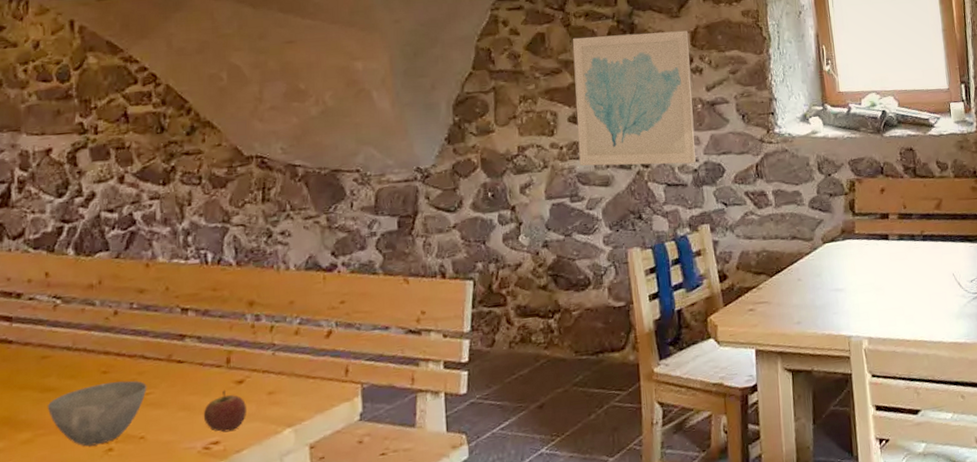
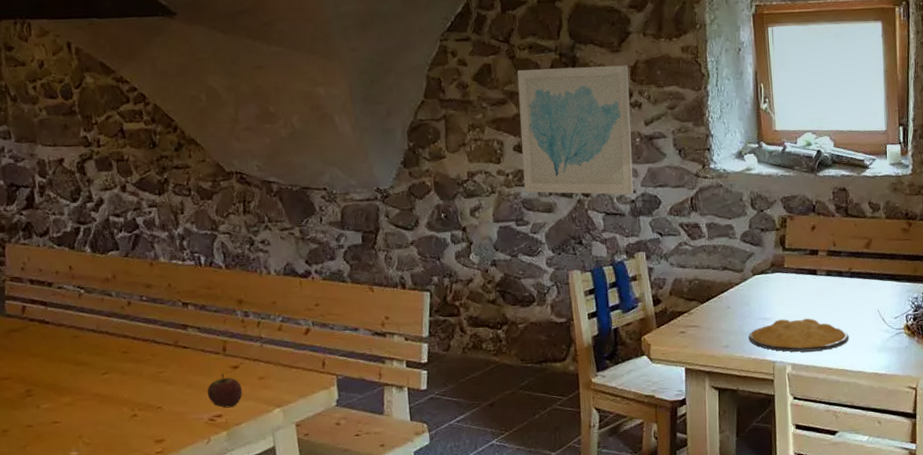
bowl: present [47,380,147,447] -> none [81,360,160,412]
plate: none [821,287,926,325] -> present [748,318,849,352]

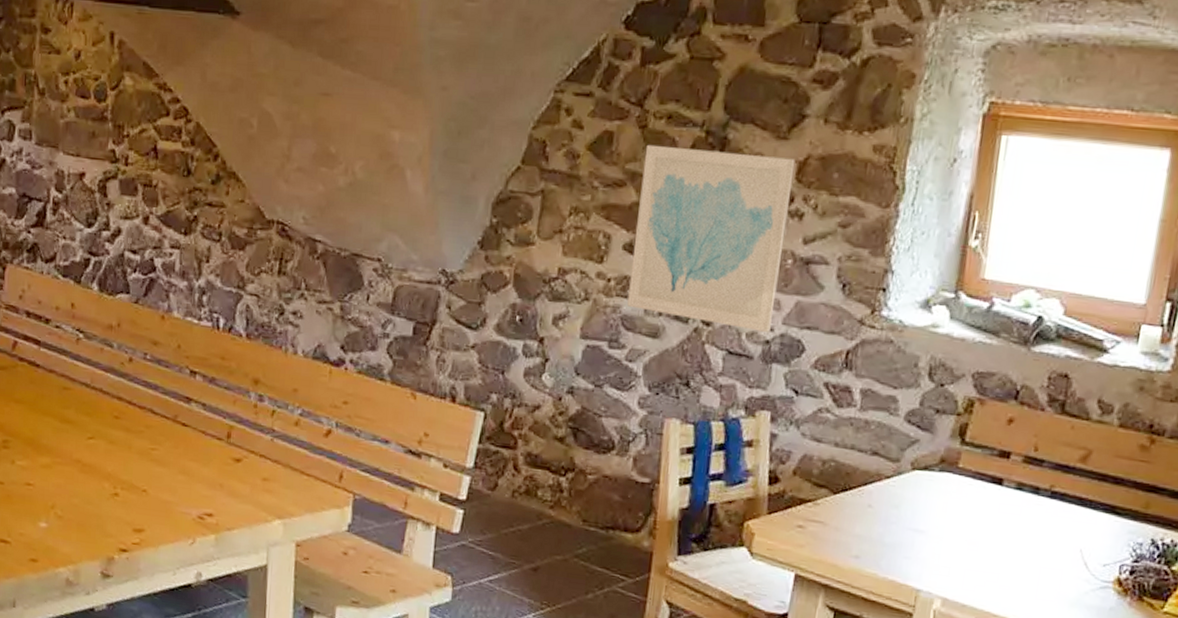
apple: present [207,373,242,408] -> none [200,464,241,508]
plate: present [748,318,849,352] -> none [889,535,1032,589]

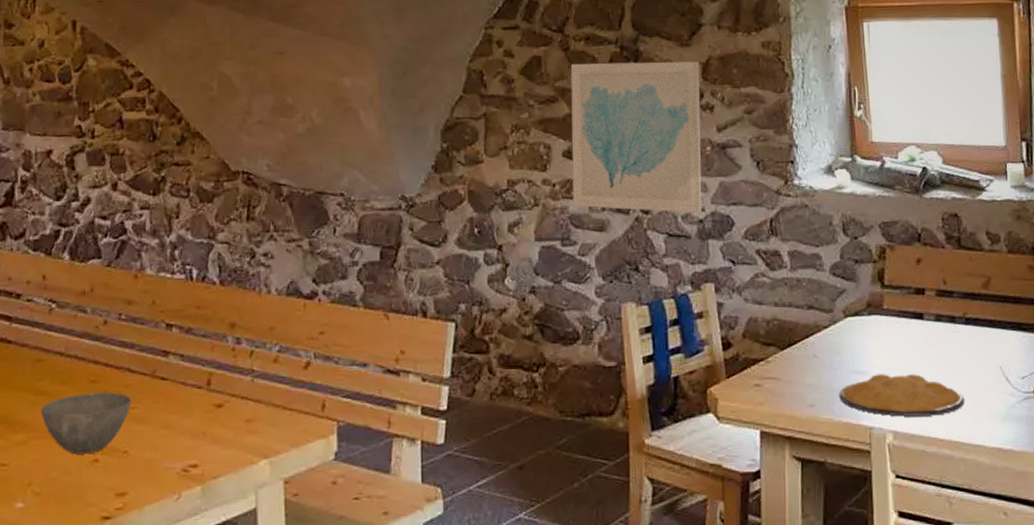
bowl: none [65,427,153,487] -> present [40,392,132,455]
plate: none [889,535,1032,589] -> present [839,374,965,417]

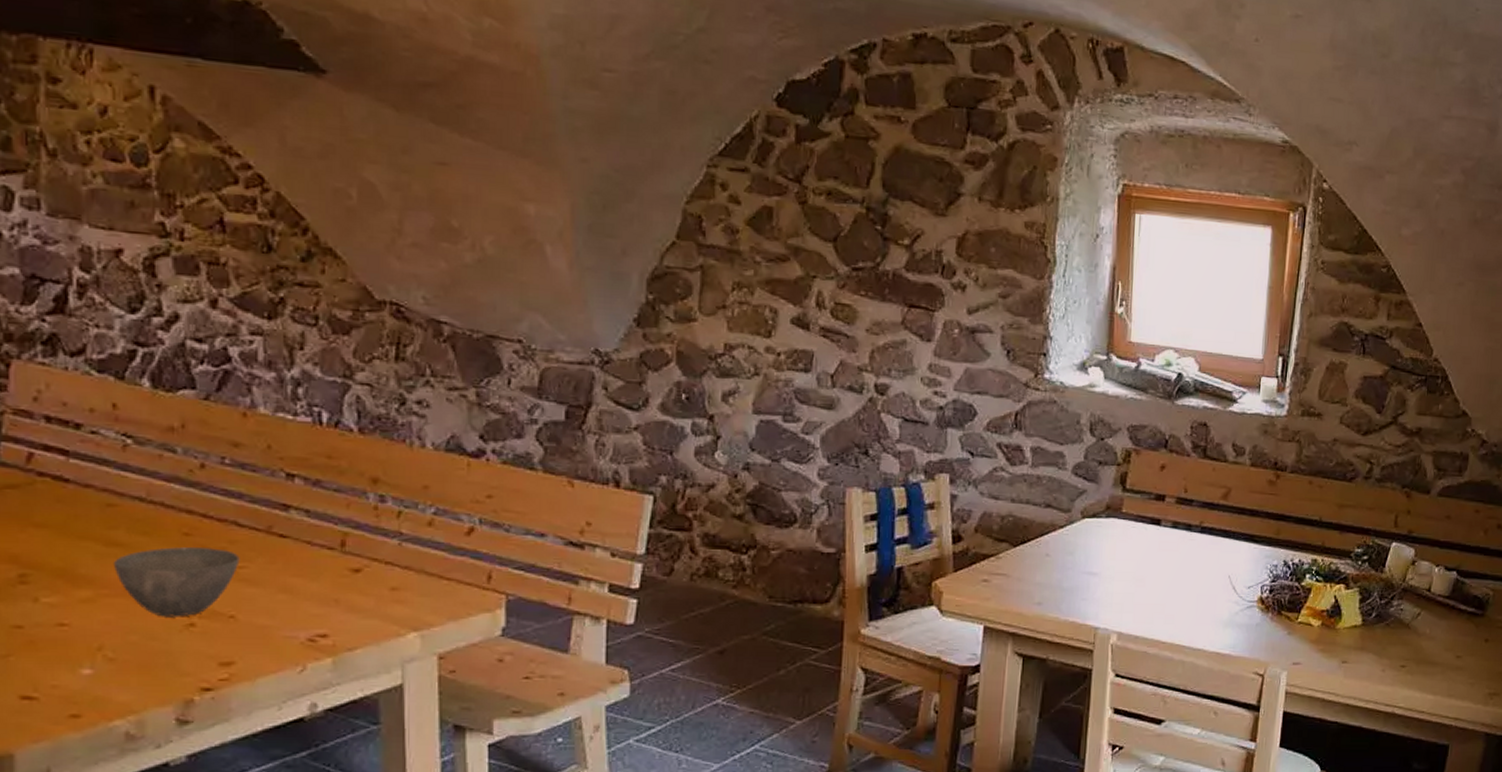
wall art: present [570,61,702,213] -> none [800,220,954,399]
plate: present [839,374,965,417] -> none [1068,576,1191,619]

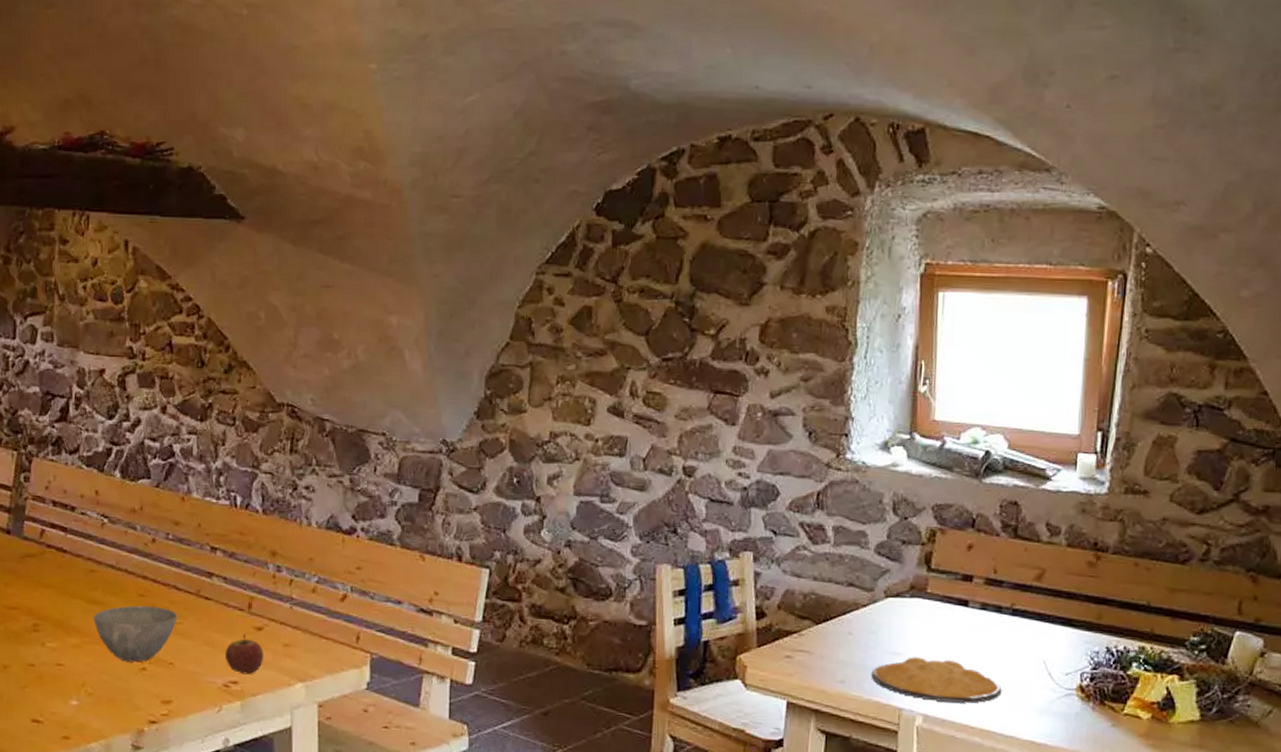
apple: none [309,577,363,626] -> present [225,633,263,675]
plate: none [1068,576,1191,619] -> present [871,657,1002,703]

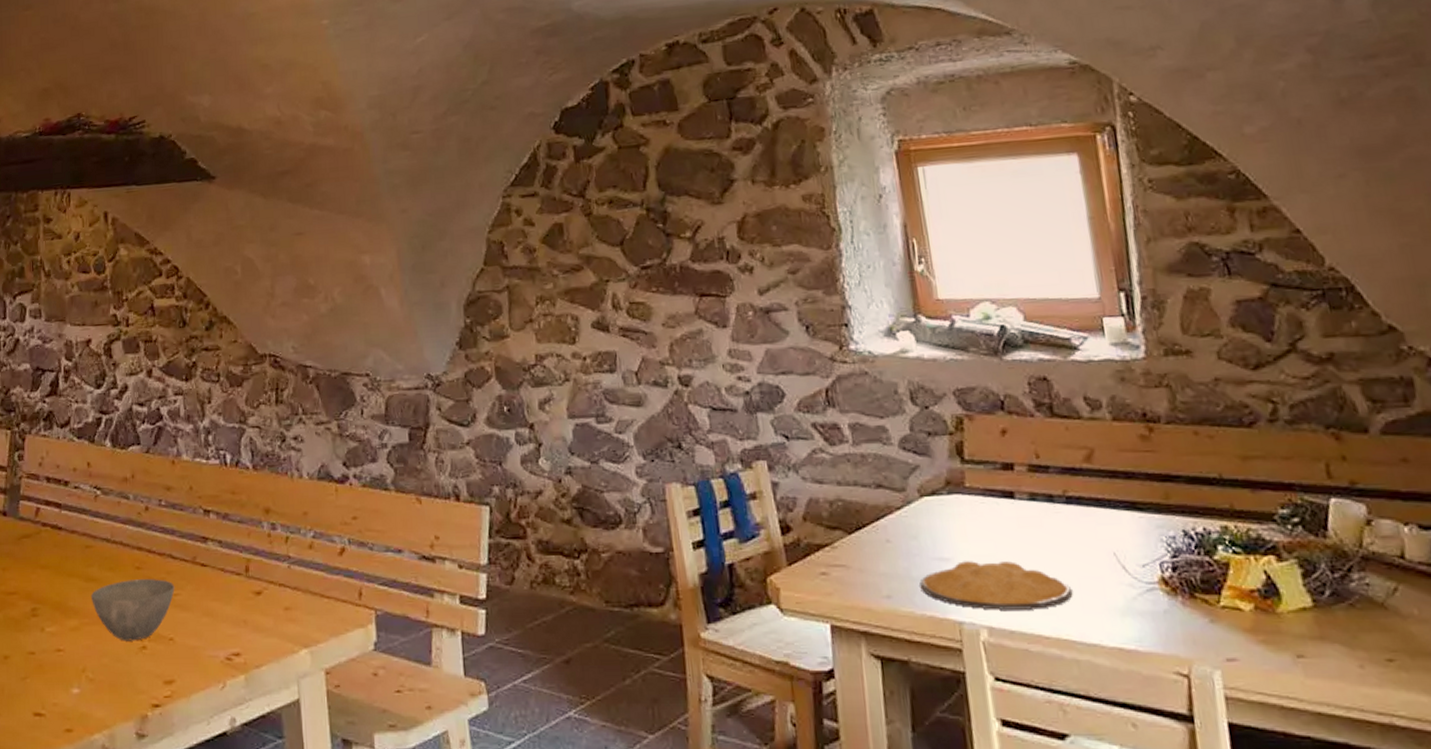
apple: present [225,633,263,675] -> none [225,599,265,645]

